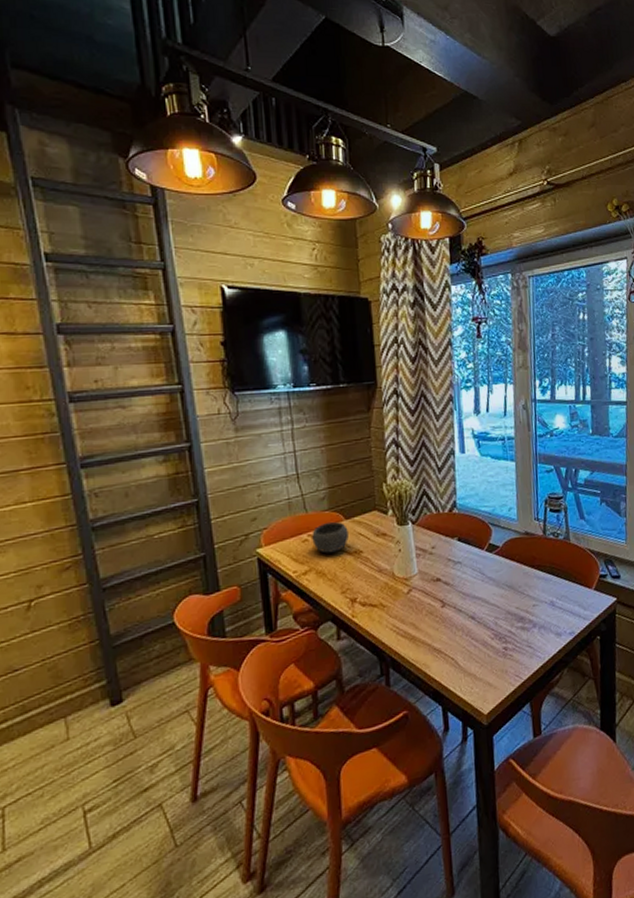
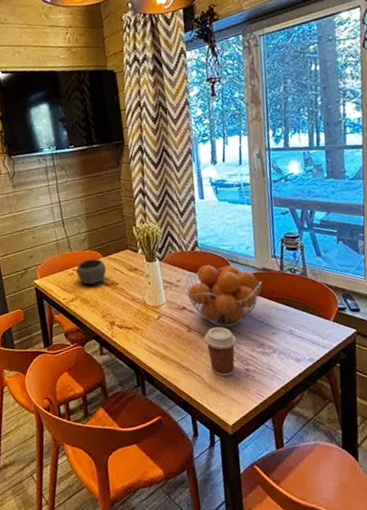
fruit basket: none [438,529,524,601] -> present [183,265,262,328]
coffee cup: none [460,600,495,658] -> present [204,326,237,377]

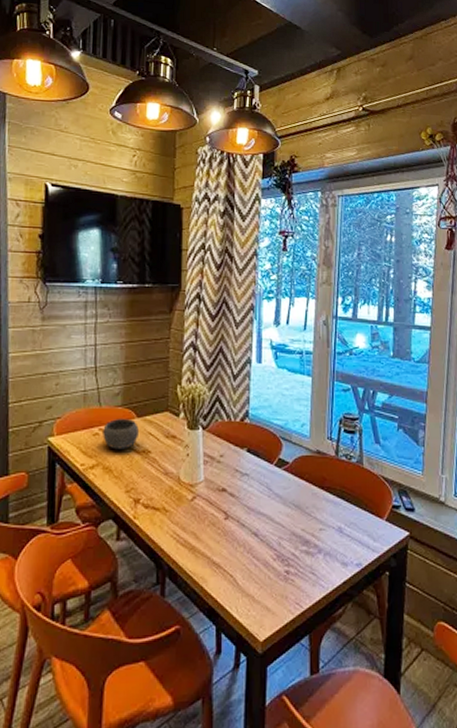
fruit basket: present [183,265,262,328] -> none [226,441,314,517]
coffee cup: present [204,326,237,377] -> none [243,516,279,579]

